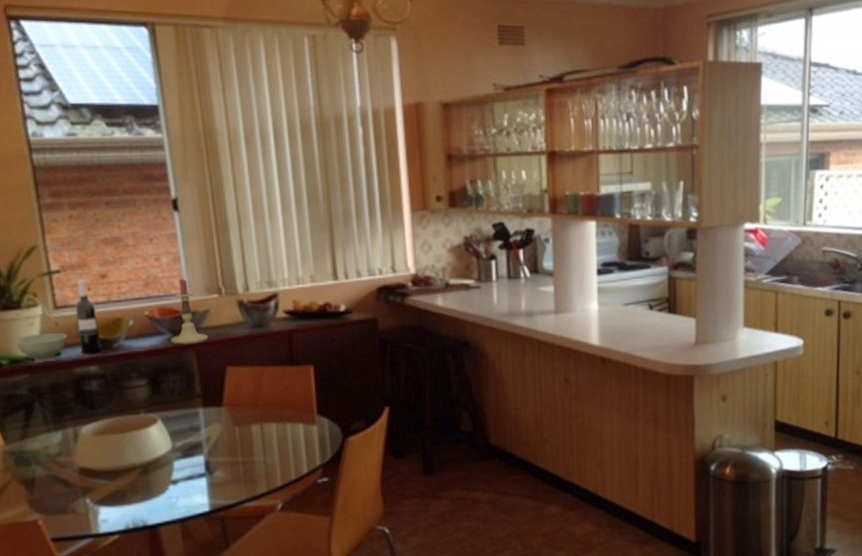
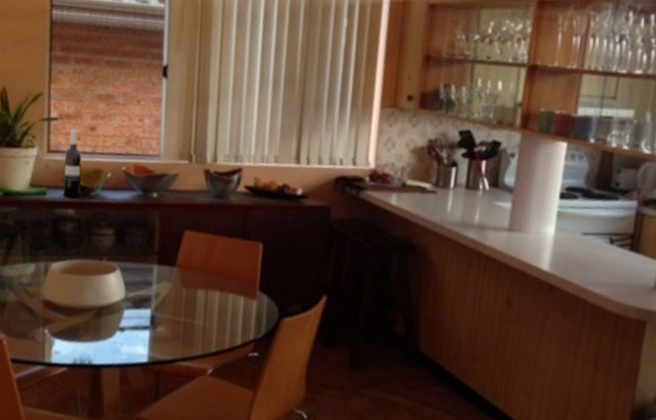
bowl: present [14,333,67,363] -> none [10,172,54,199]
candlestick: present [170,278,209,345] -> none [140,141,174,204]

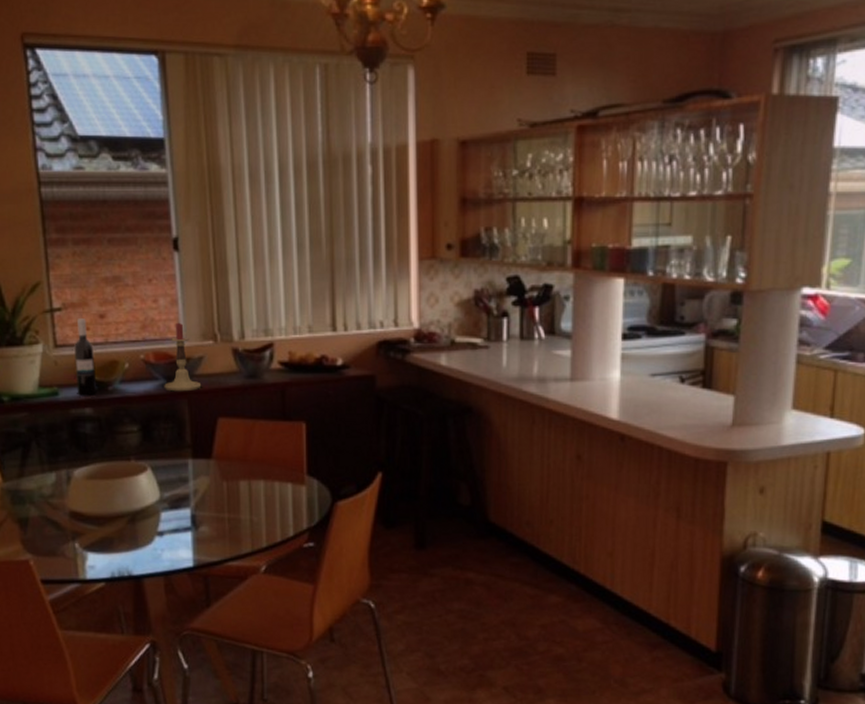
candlestick: none [140,141,174,204] -> present [164,322,202,392]

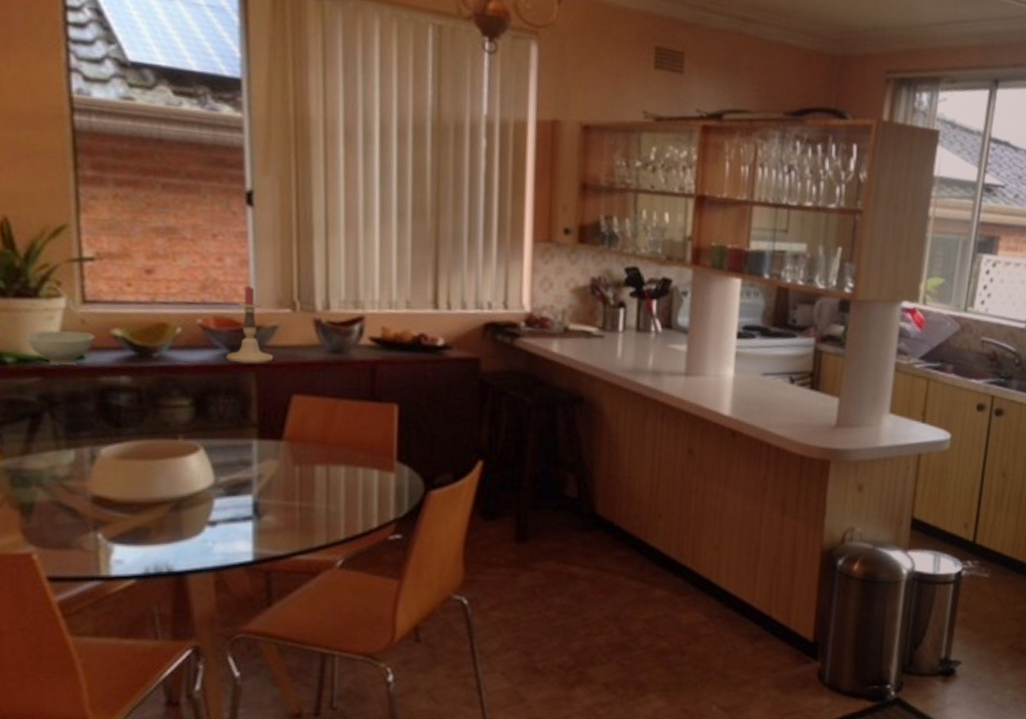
bowl: none [16,372,65,402] -> present [25,330,95,366]
wine bottle: present [74,318,97,397] -> none [109,272,138,364]

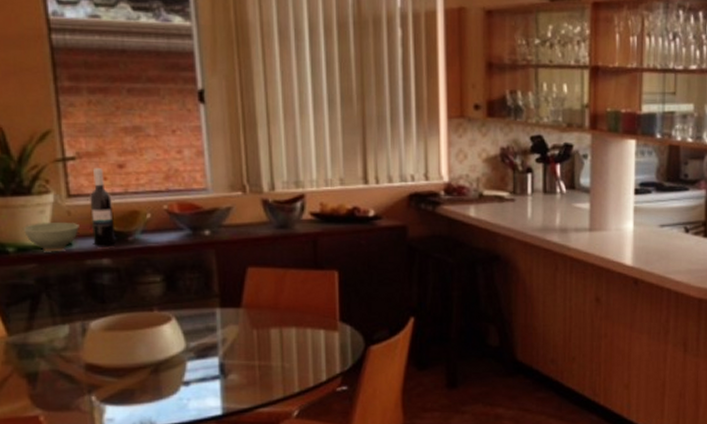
wine bottle: none [109,272,138,364] -> present [90,168,116,248]
candlestick: present [226,285,274,364] -> none [189,173,230,242]

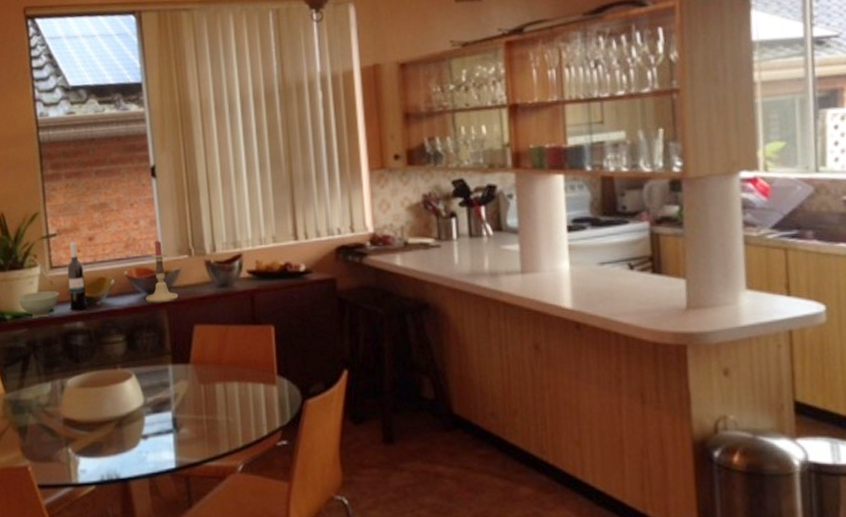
candlestick: none [189,173,230,242] -> present [145,240,179,303]

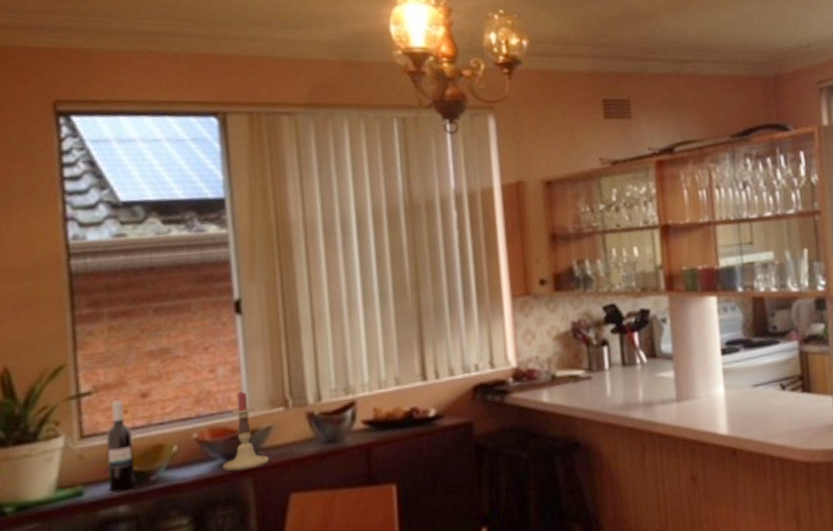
bowl: present [17,291,59,318] -> none [25,468,93,507]

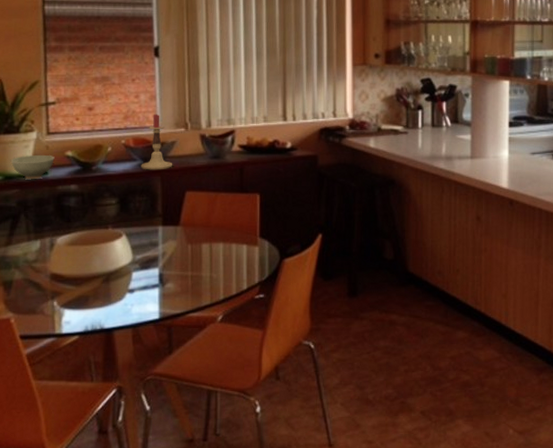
bowl: none [25,468,93,507] -> present [10,155,55,180]
wine bottle: present [107,400,136,494] -> none [64,111,83,176]

